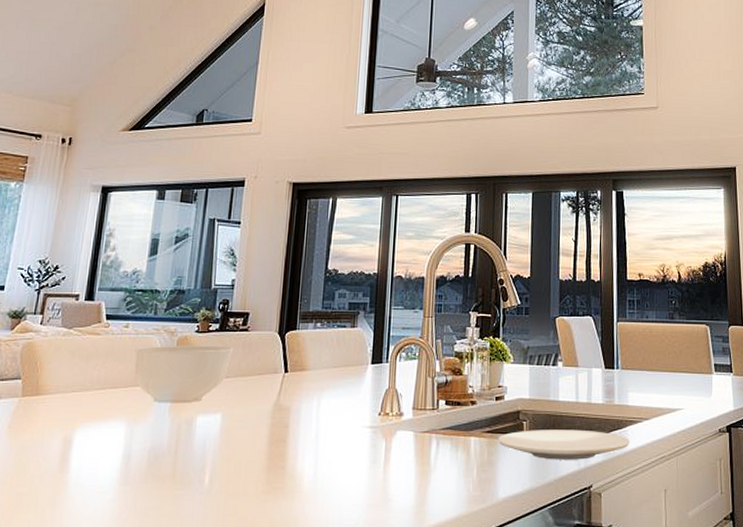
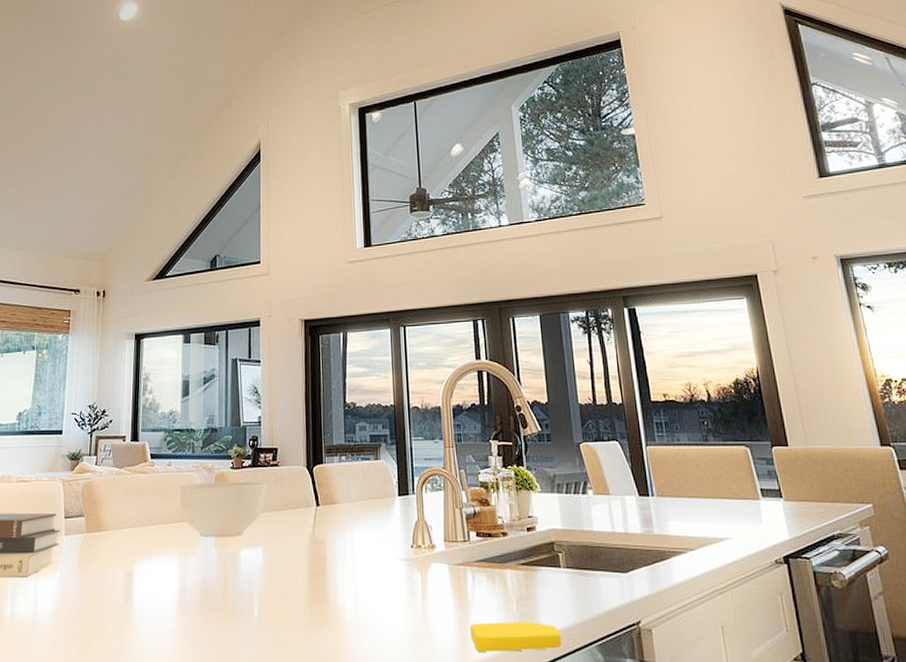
sponge: none [427,487,516,516] -> present [469,622,562,652]
plate: present [497,429,630,460] -> none [534,561,676,594]

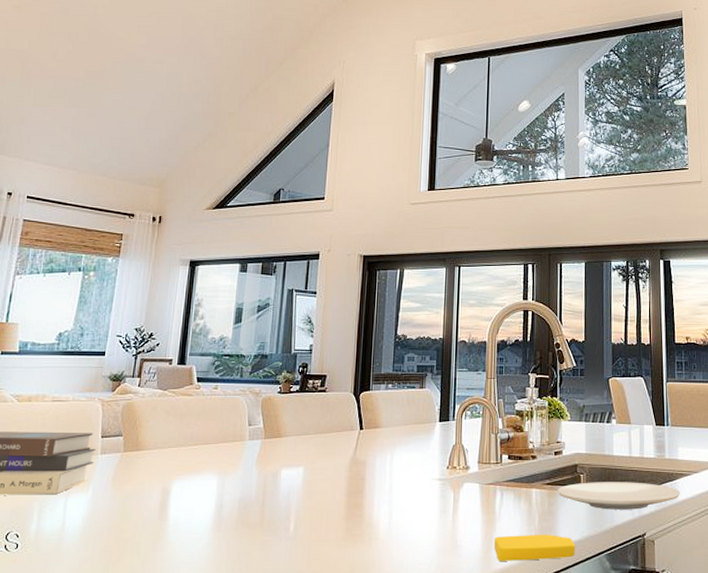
bowl: present [179,480,267,538] -> none [223,405,314,458]
plate: none [534,561,676,594] -> present [557,482,680,510]

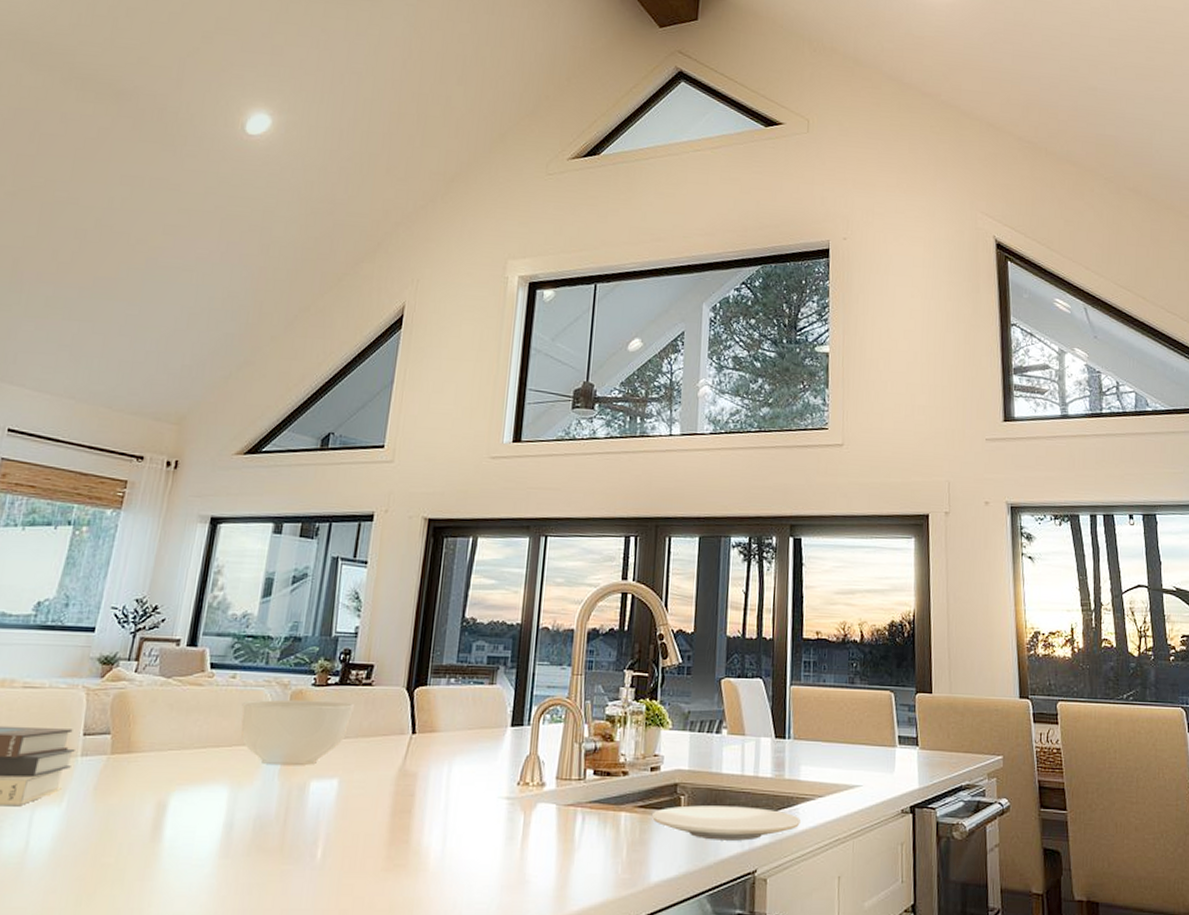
bowl: none [223,405,314,458] -> present [240,699,356,766]
sponge: present [493,535,575,561] -> none [570,869,671,901]

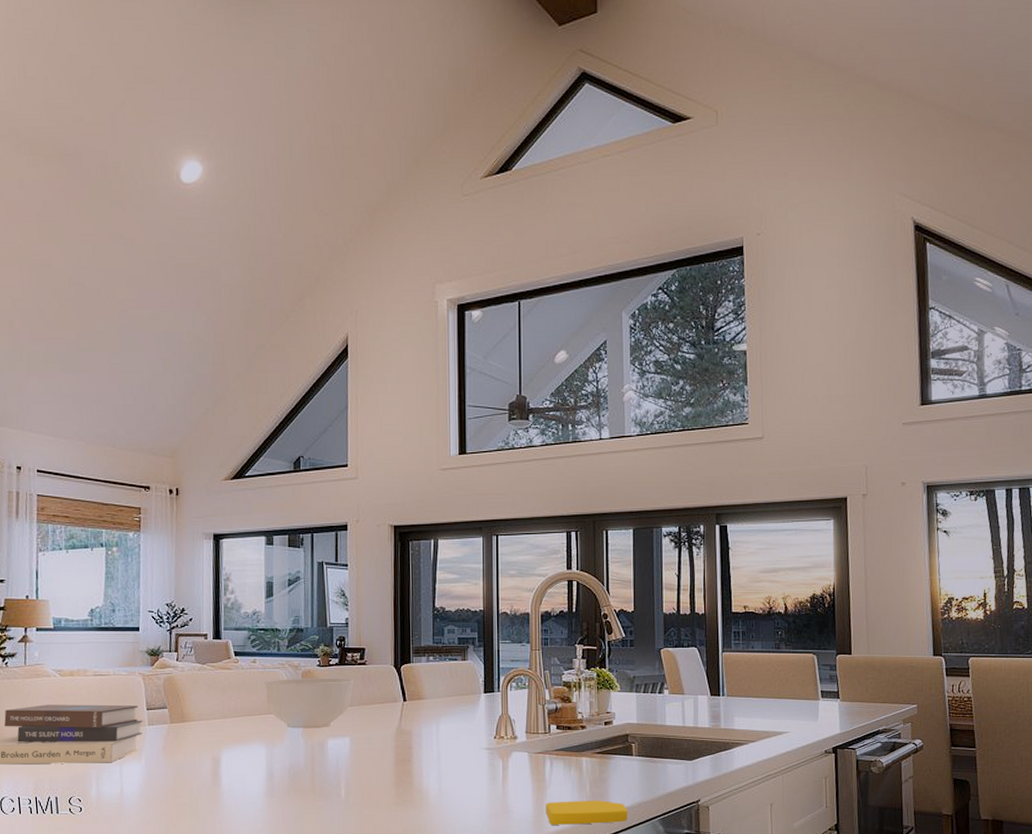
sponge: none [570,869,671,901] -> present [545,801,628,825]
plate: present [651,805,801,841] -> none [608,751,736,777]

